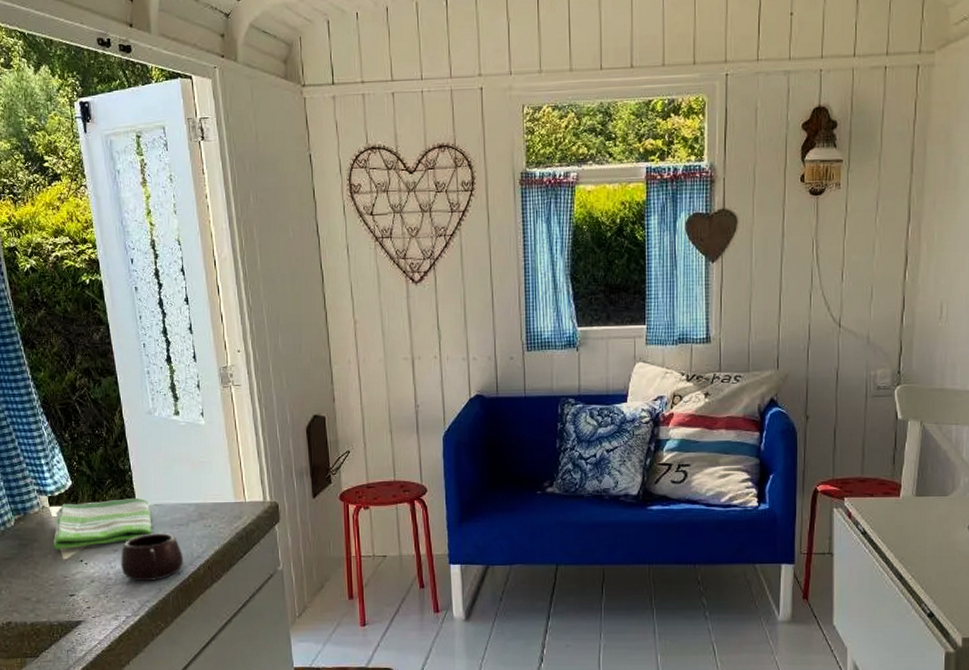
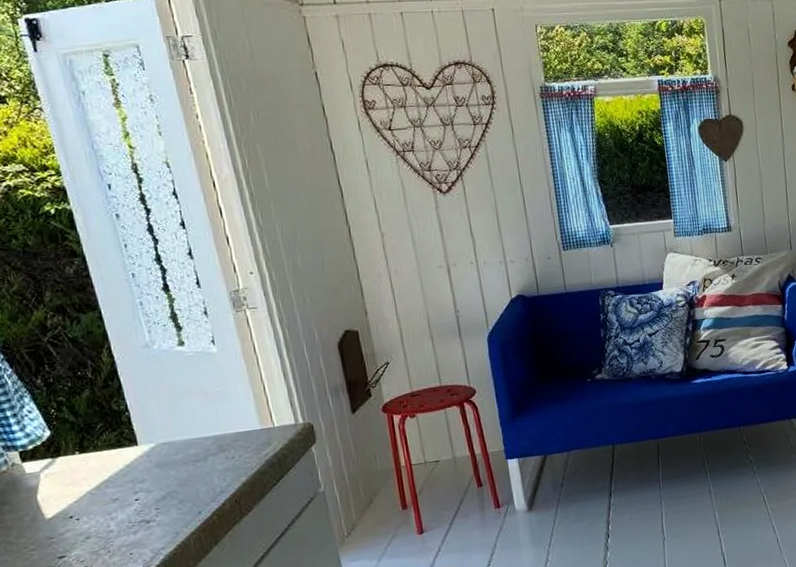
dish towel: present [53,497,152,550] -> none [31,438,161,510]
mug: present [121,533,184,582] -> none [123,472,204,529]

